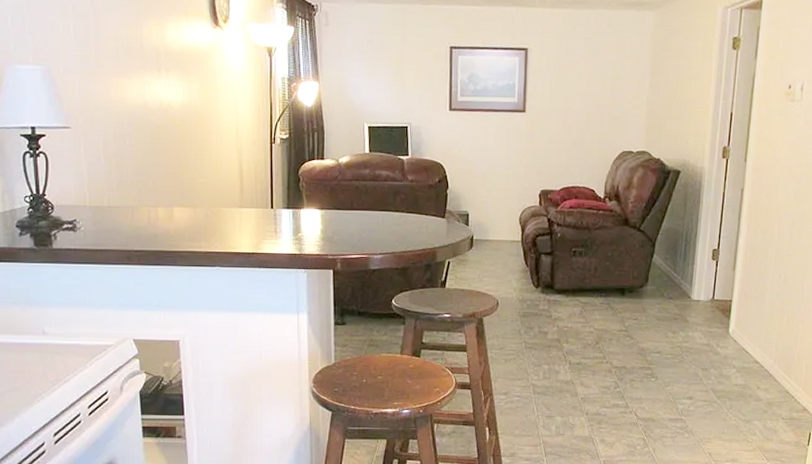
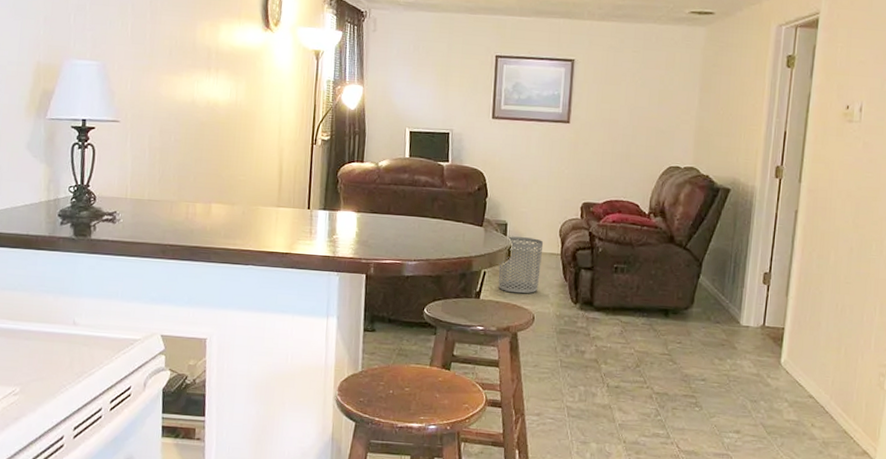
waste bin: none [462,226,505,281] -> present [498,236,544,294]

